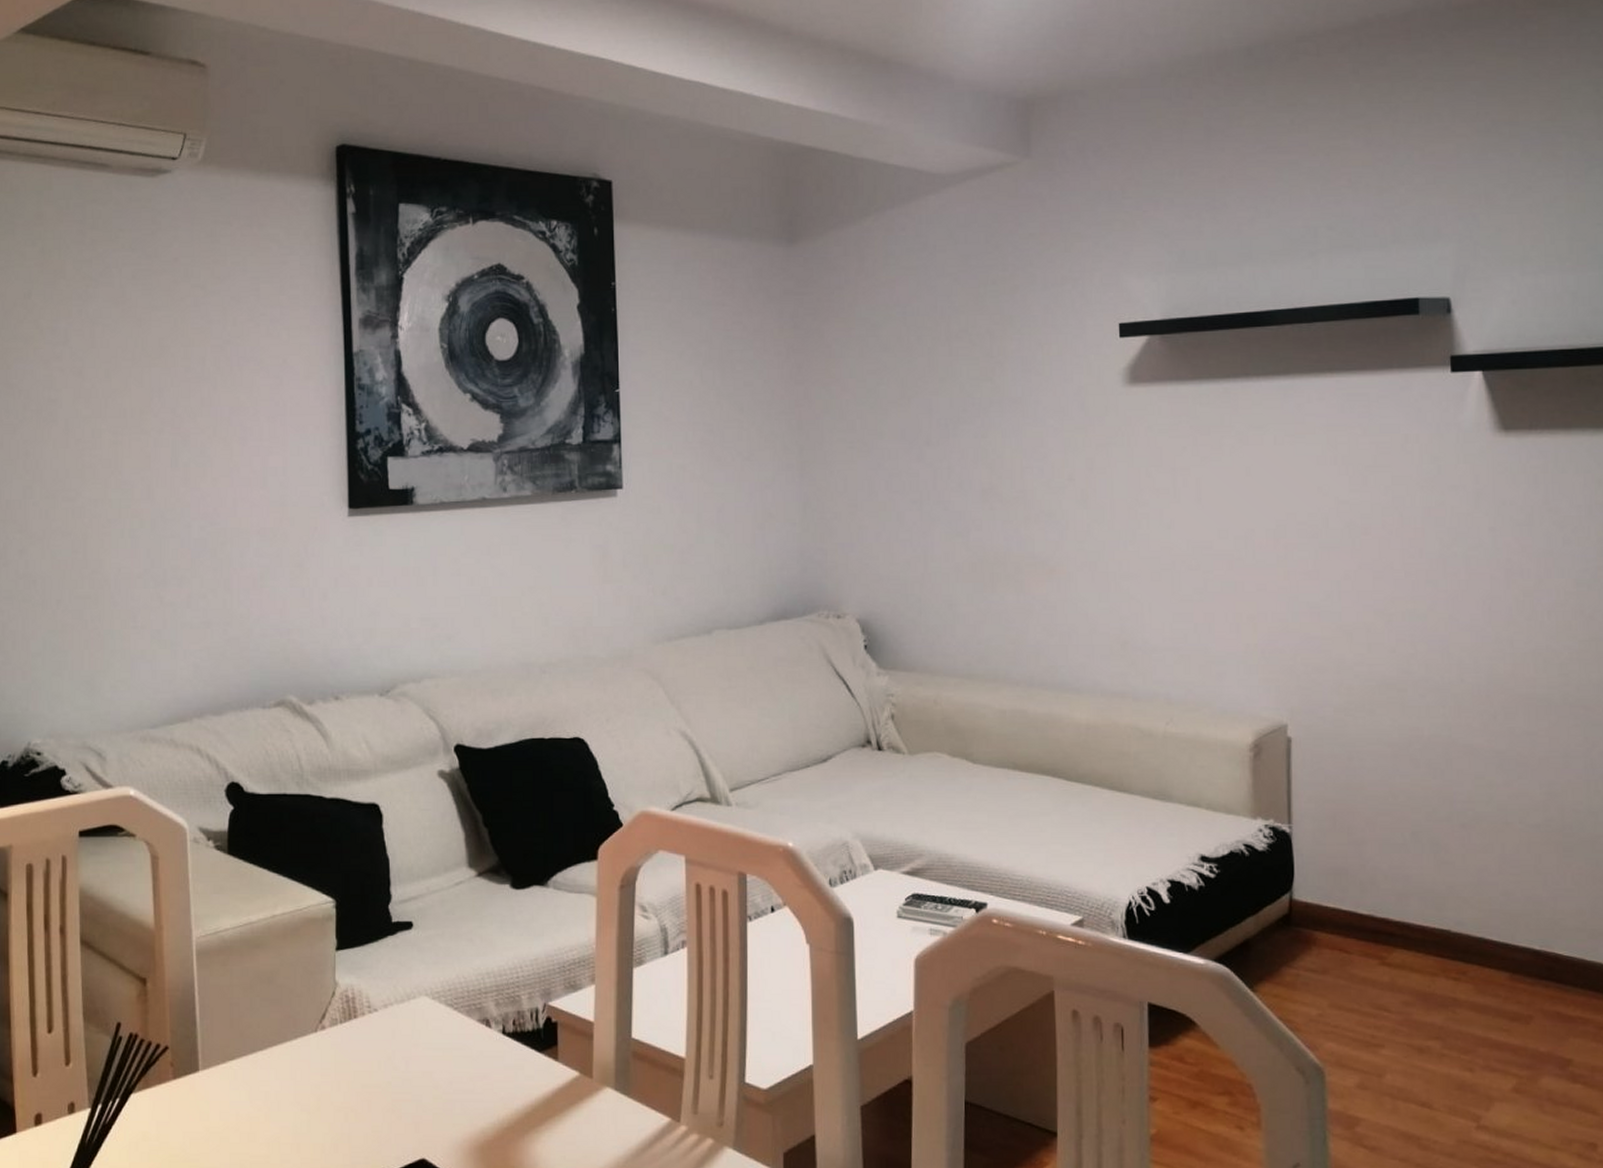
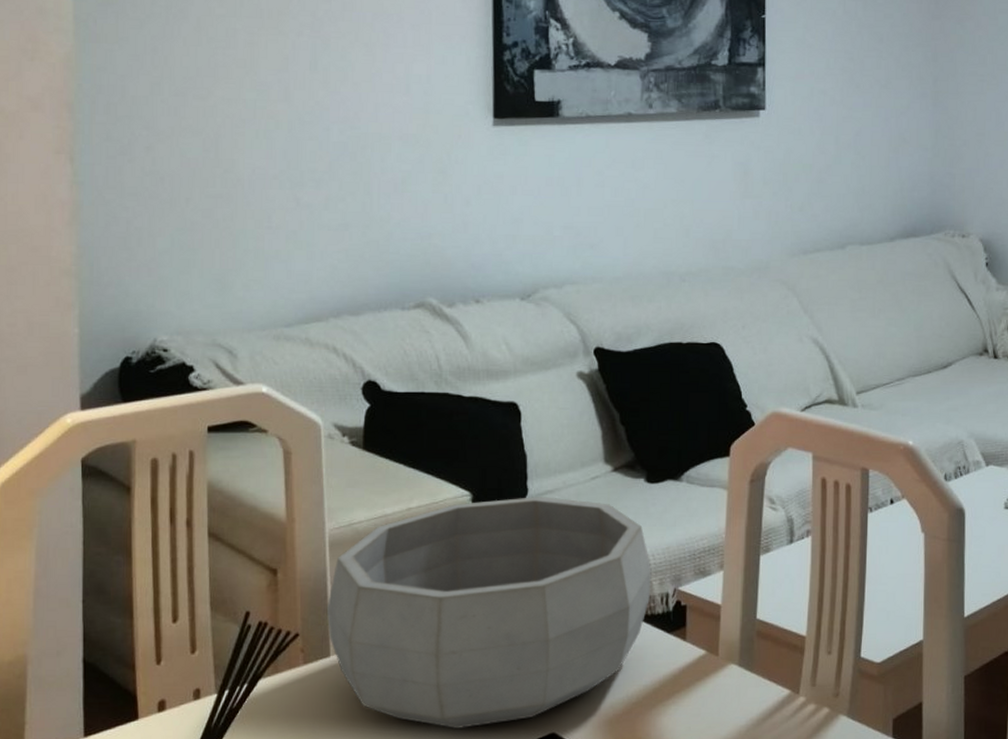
decorative bowl: none [194,902,520,1151] -> present [326,496,652,728]

